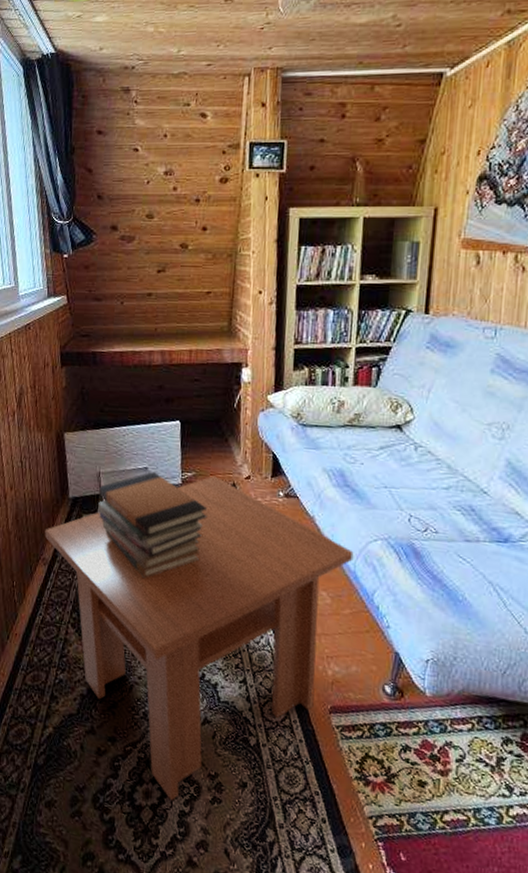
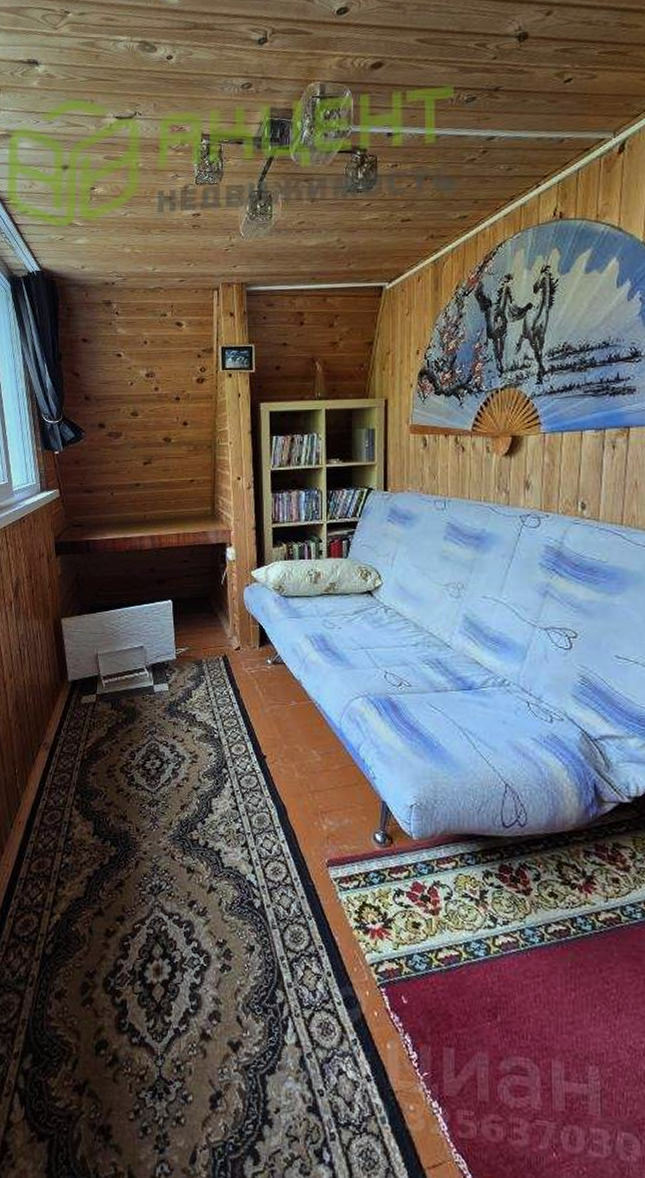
coffee table: present [44,475,354,801] -> none [45,649,338,975]
book stack: present [98,472,207,579] -> none [97,650,202,755]

